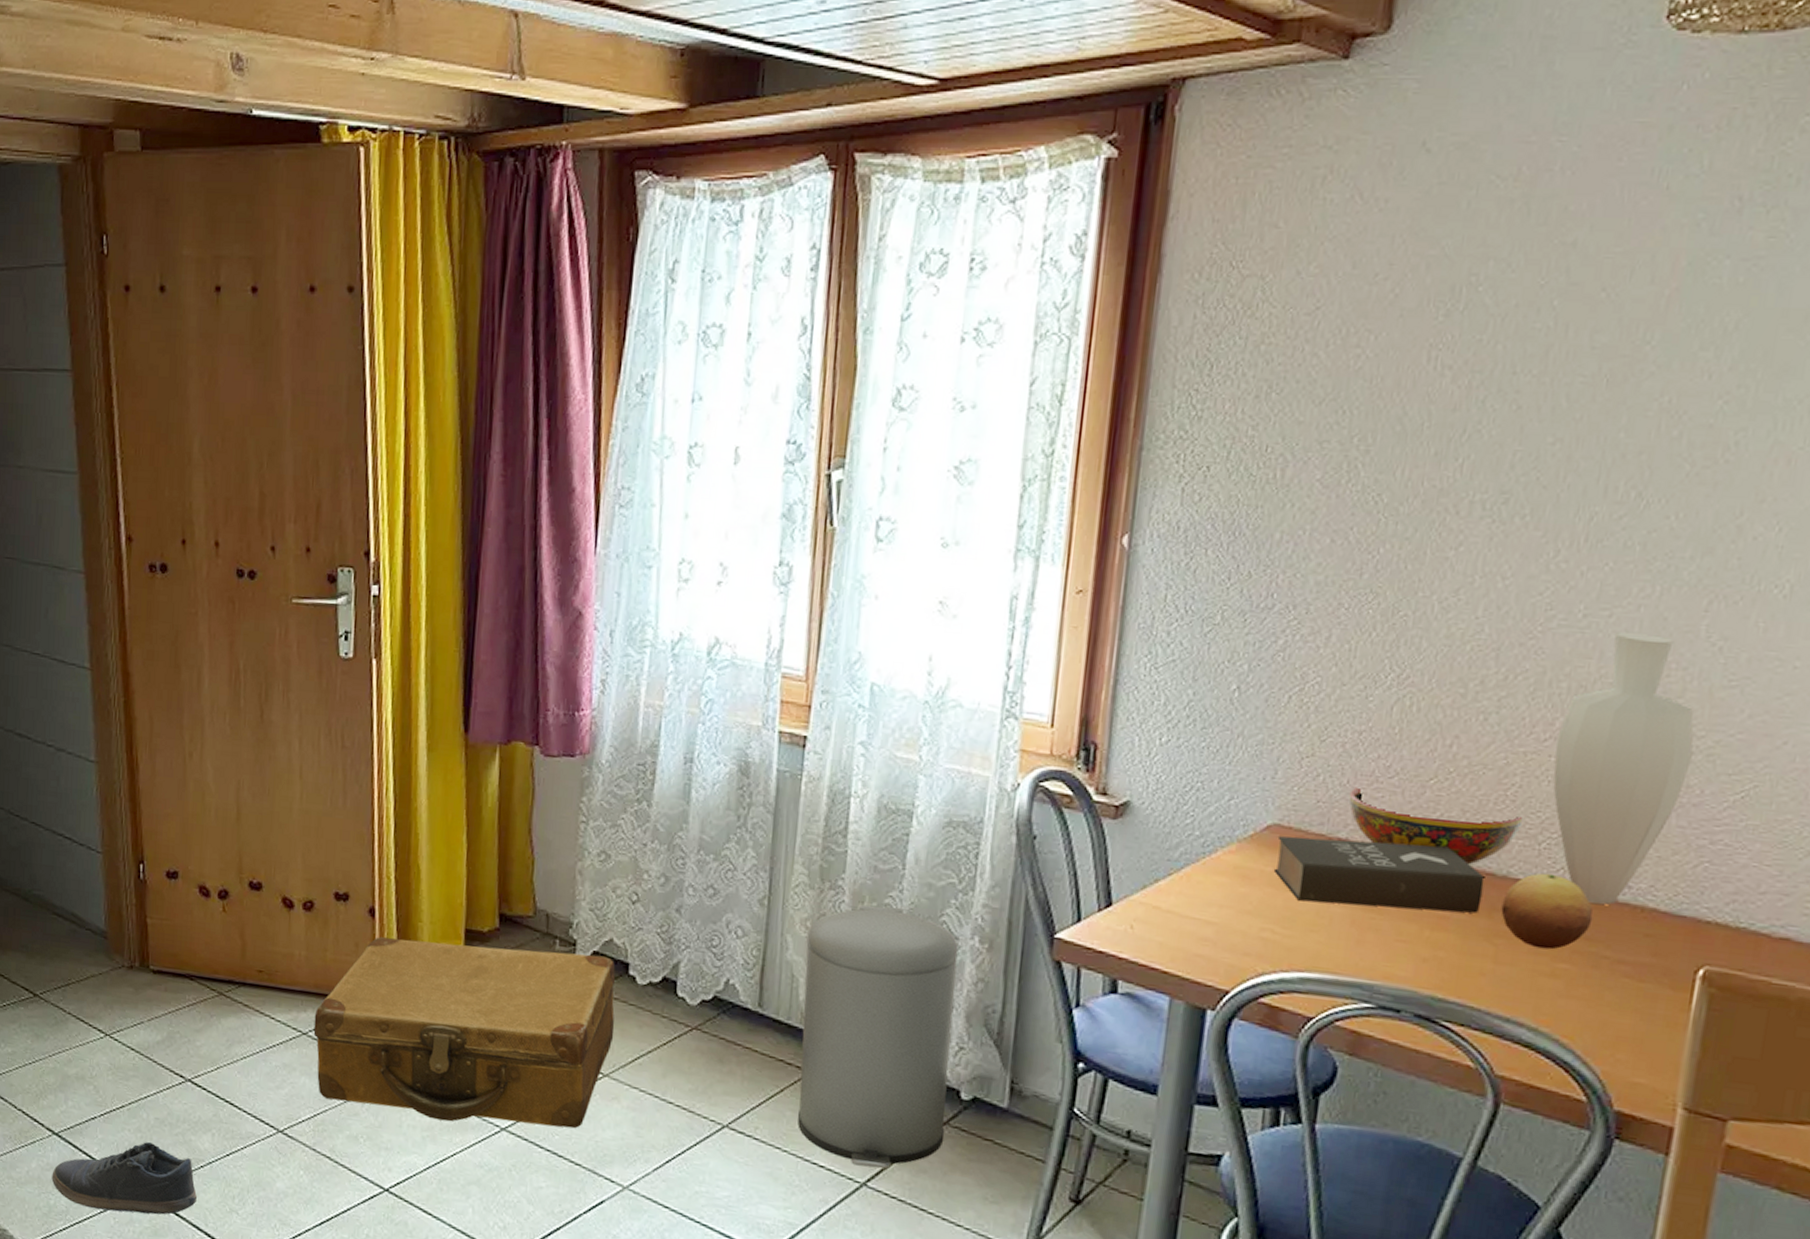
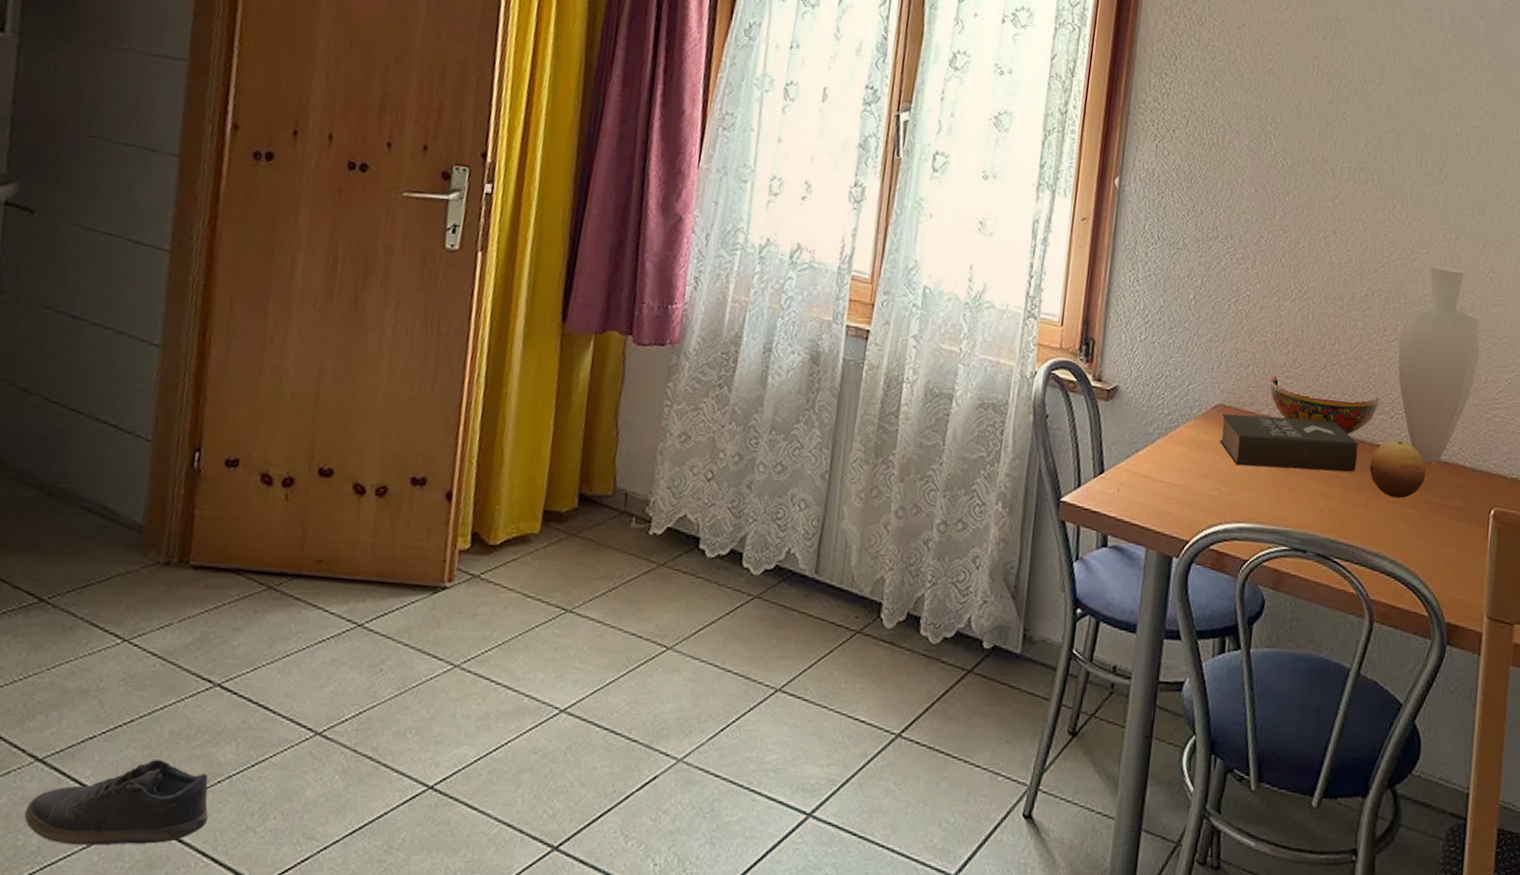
suitcase: present [313,937,616,1129] -> none [368,521,687,708]
pedal bin: present [798,904,959,1169] -> none [843,476,986,719]

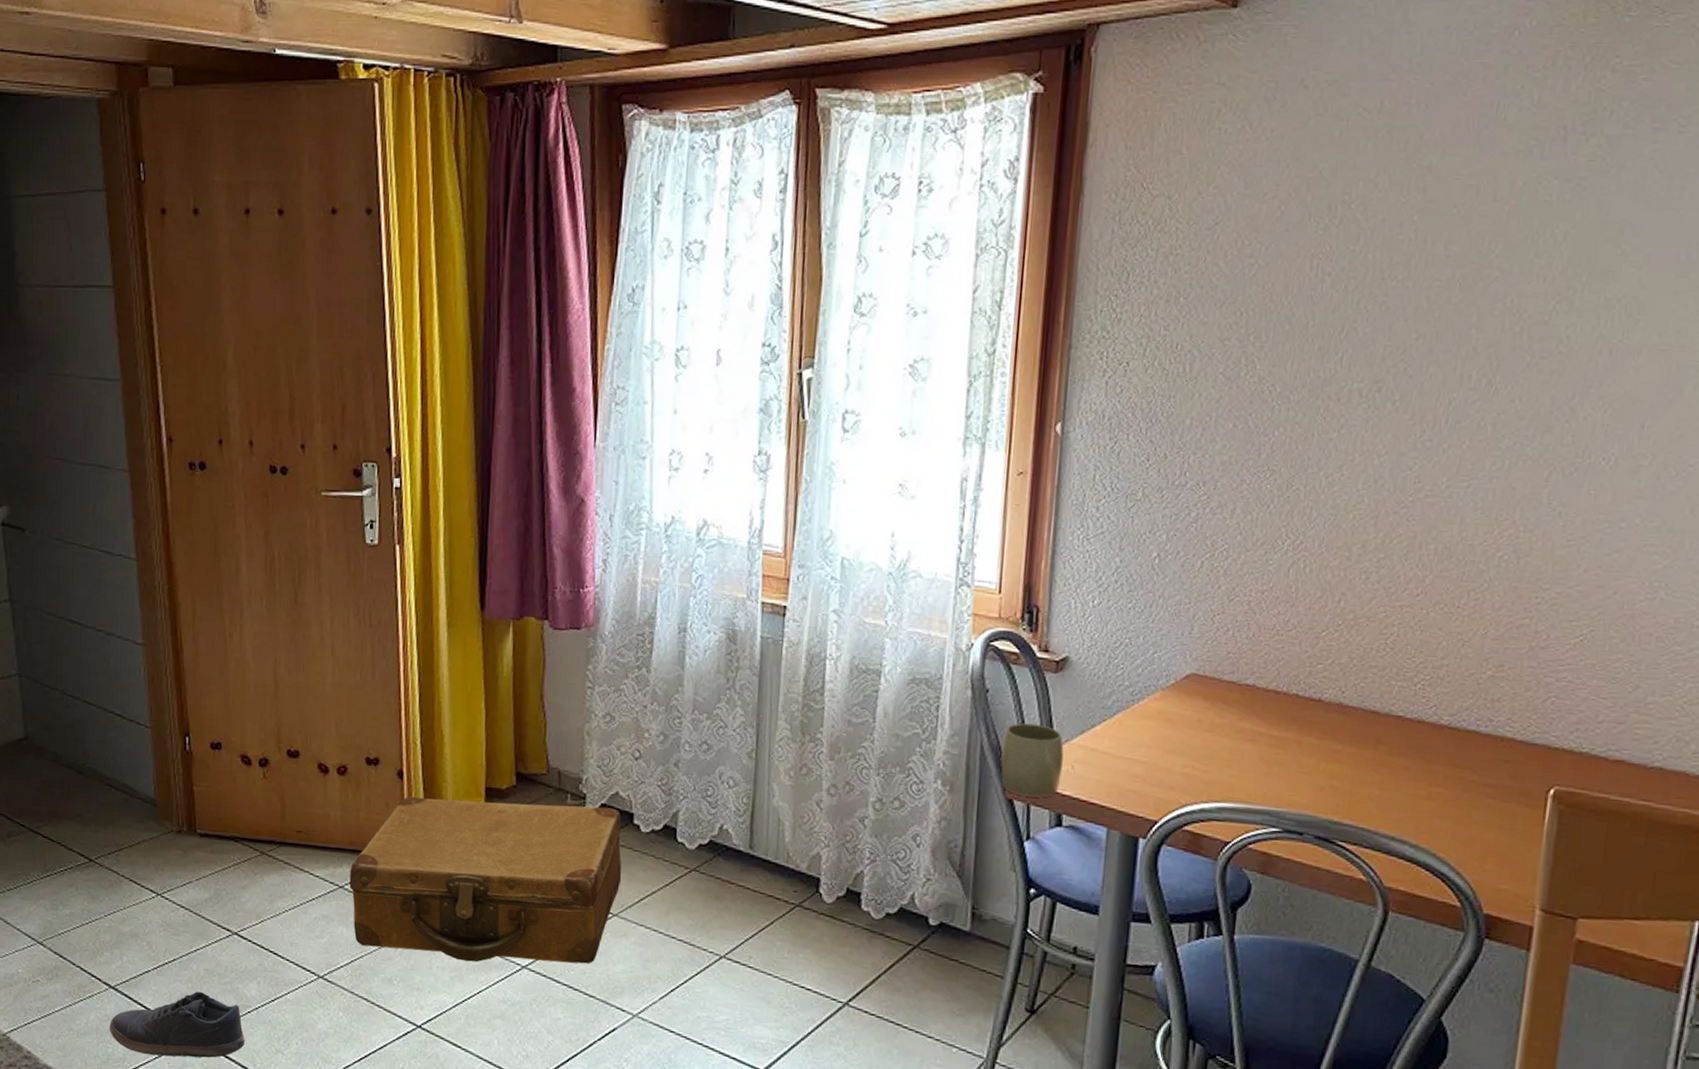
suitcase: none [368,521,687,708] -> present [349,797,622,964]
mug: none [1055,447,1112,520] -> present [1000,723,1064,798]
book: present [1220,414,1358,472] -> none [1194,684,1370,747]
bowl: present [1269,374,1382,435] -> none [1254,638,1403,705]
fruit: present [1369,440,1426,499] -> none [1385,710,1462,776]
vase: present [1398,264,1480,464] -> none [1425,500,1540,737]

